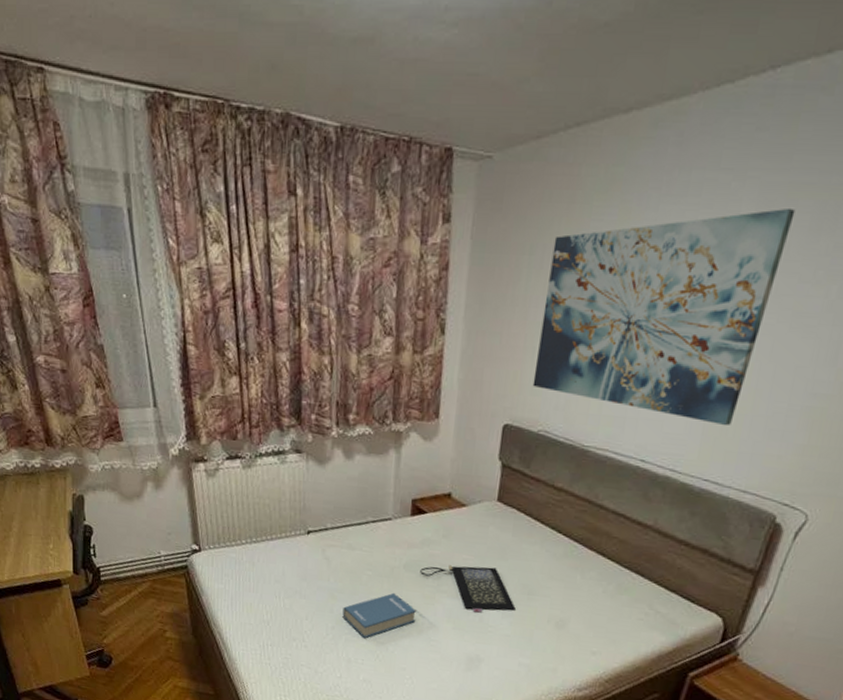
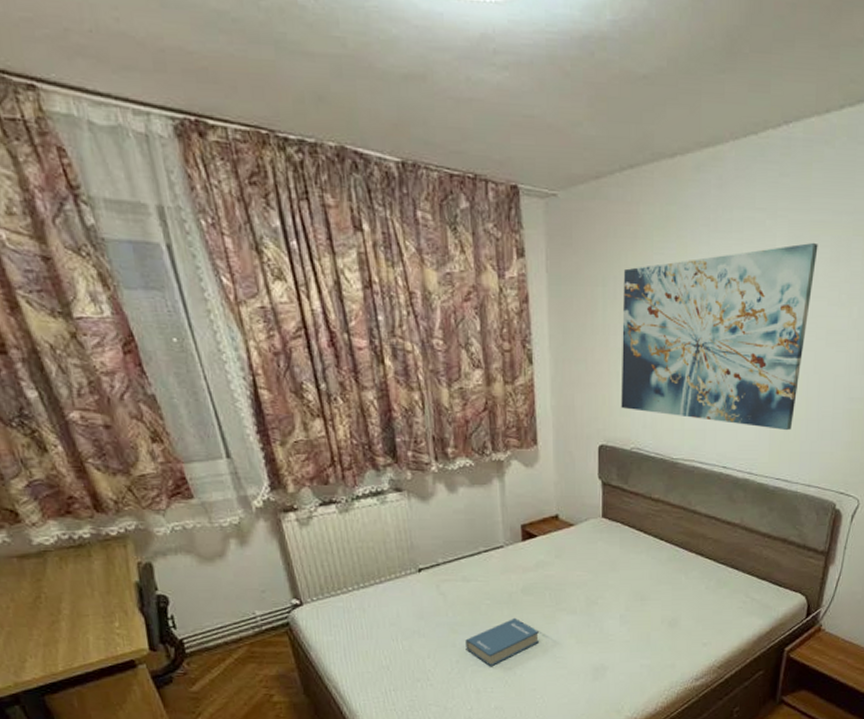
clutch bag: present [420,565,516,613] -> none [538,580,631,624]

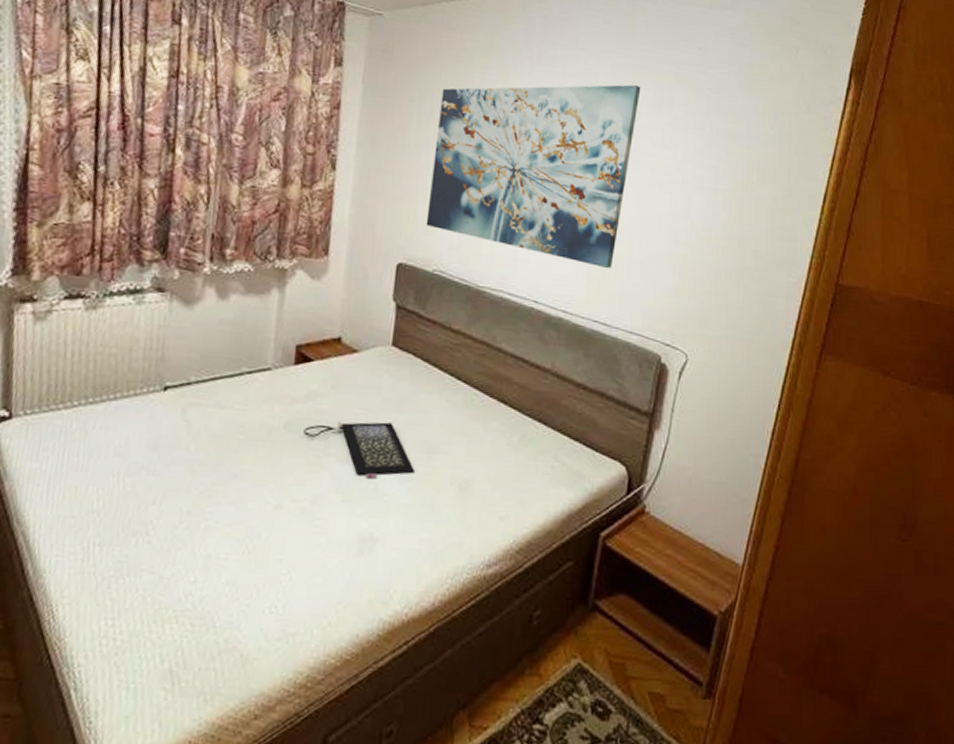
book: present [465,617,539,667] -> none [203,460,298,524]
clutch bag: none [538,580,631,624] -> present [303,422,415,479]

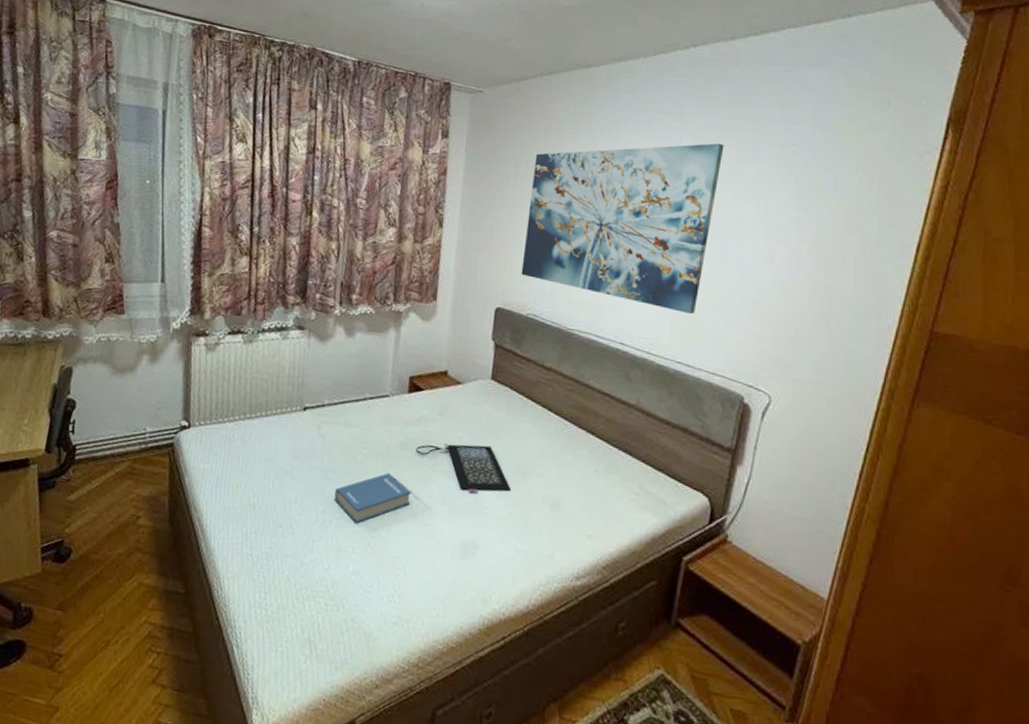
book: none [203,460,298,524] -> present [334,472,411,524]

